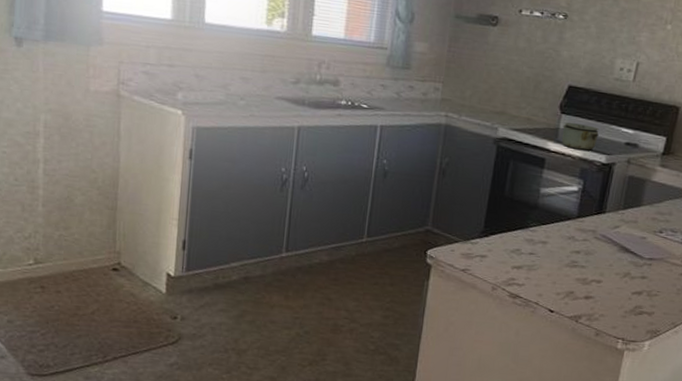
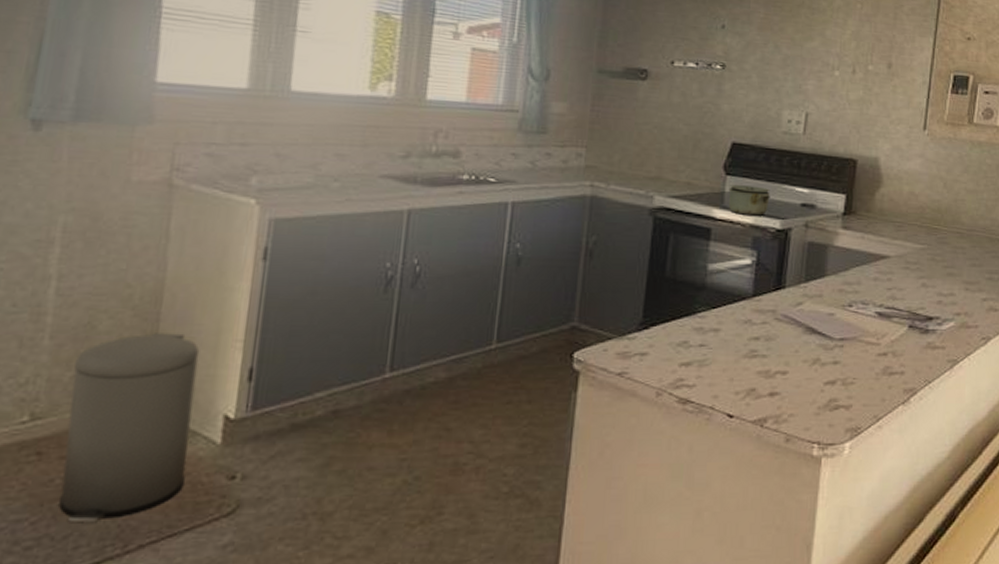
pedal bin: none [59,208,147,339] -> present [59,333,200,524]

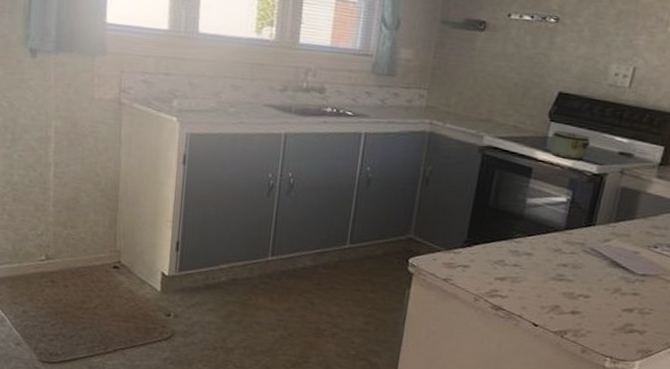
pedal bin: present [59,333,200,524] -> none [66,209,144,331]

